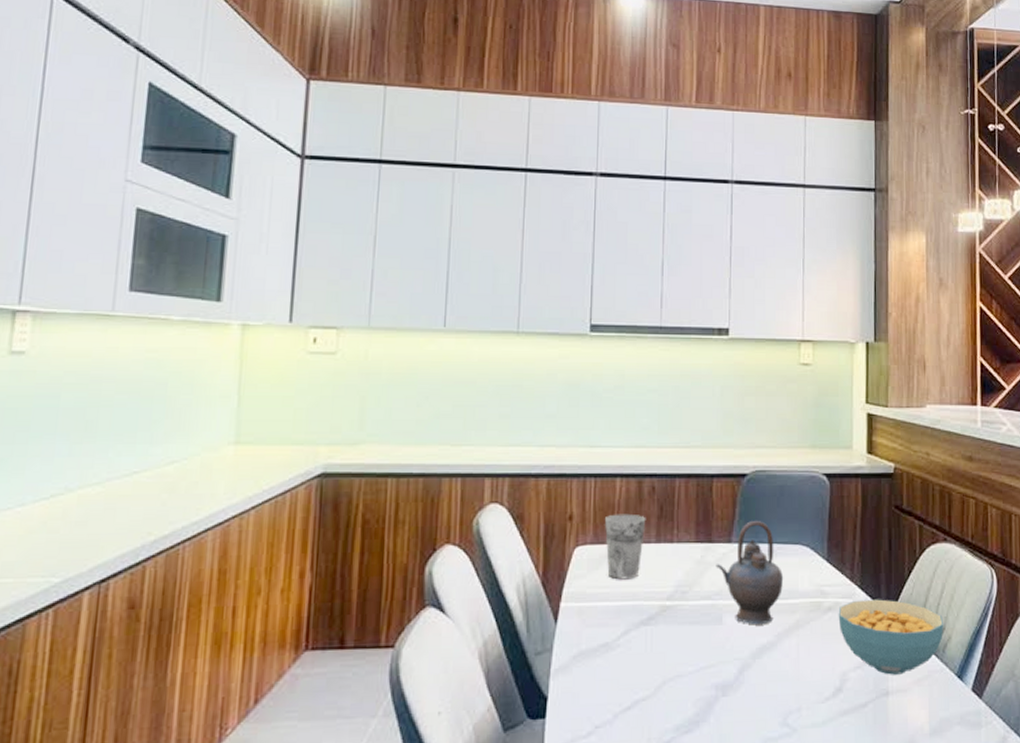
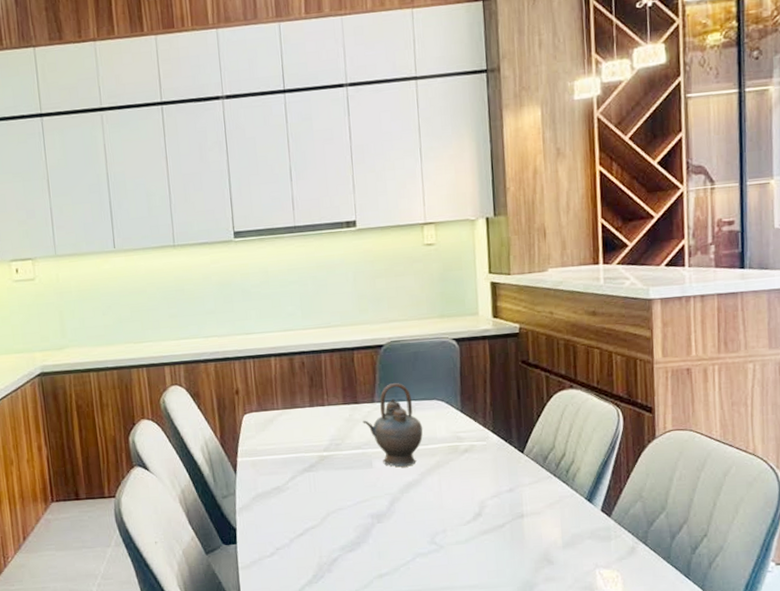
cup: present [605,513,646,580] -> none [265,385,300,438]
cereal bowl: present [838,599,944,675] -> none [474,440,573,501]

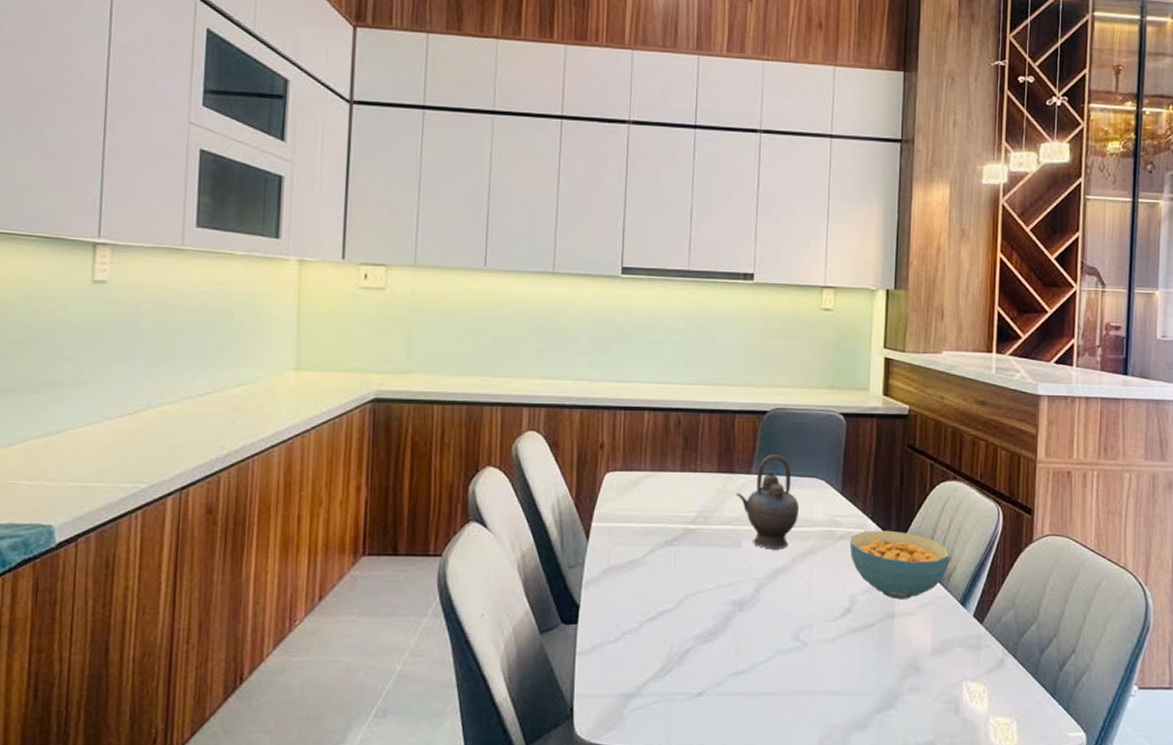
cereal bowl: none [474,440,573,501] -> present [850,530,950,599]

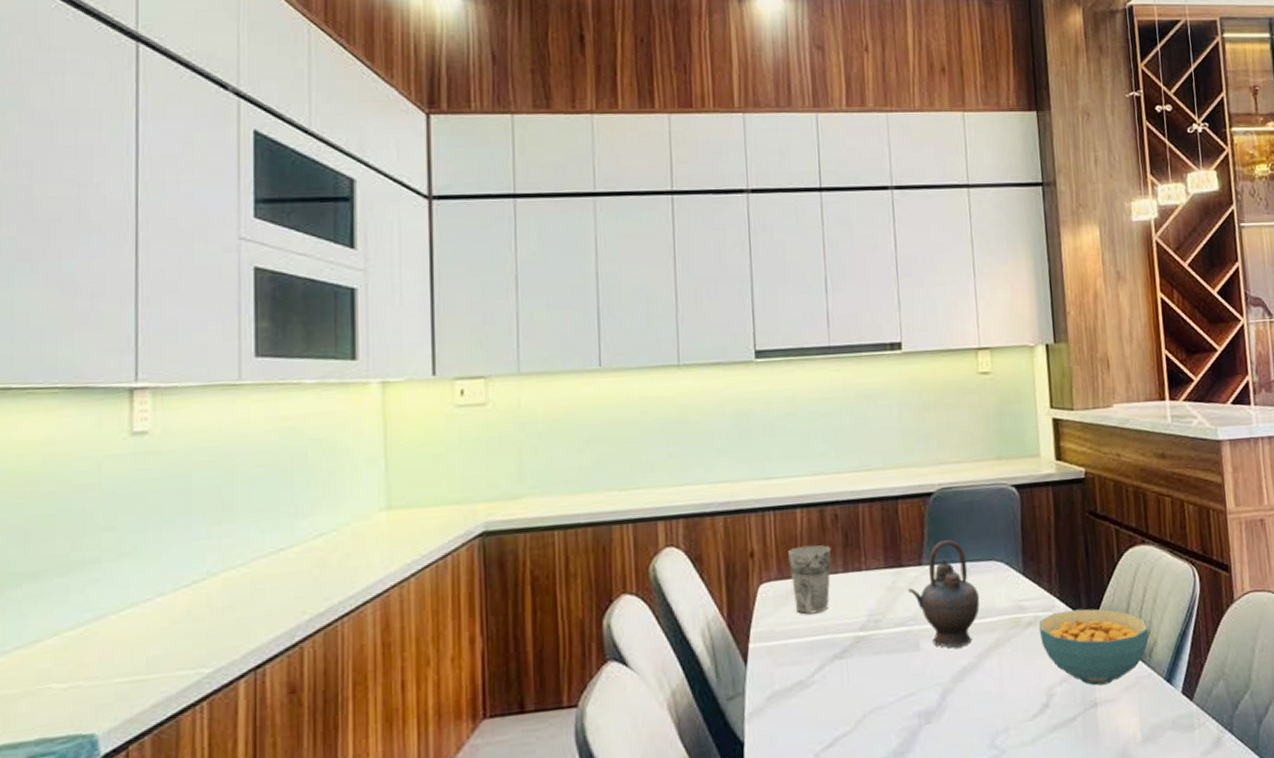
cup: none [633,444,672,504] -> present [788,545,832,615]

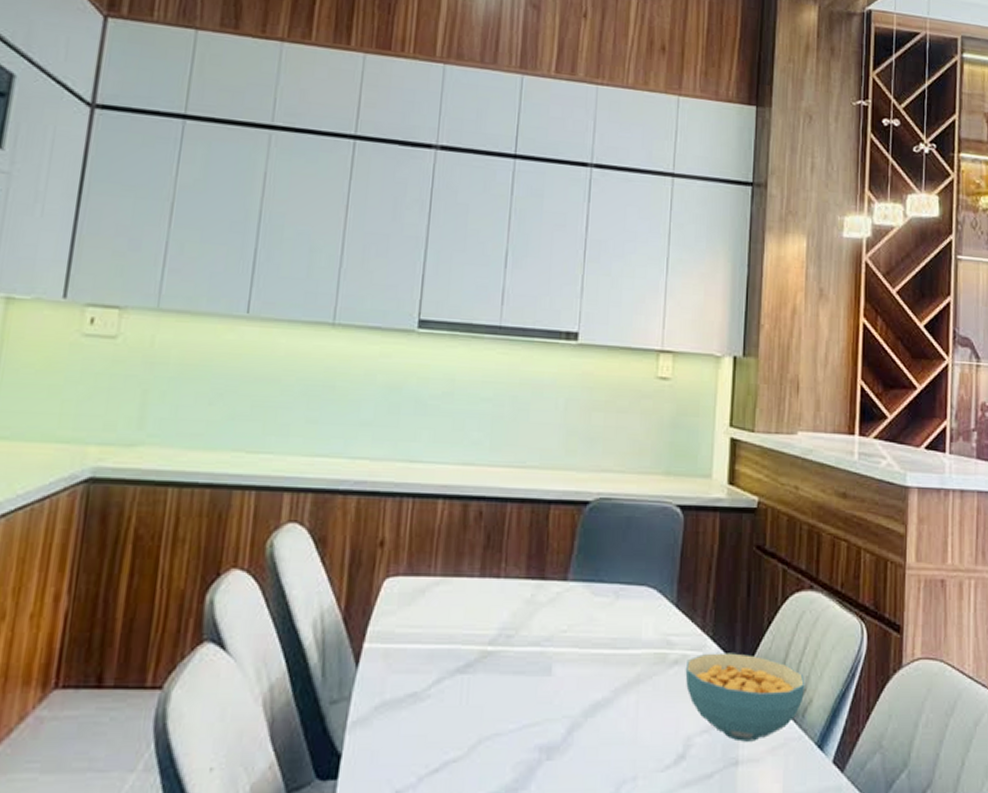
cup: present [788,545,832,615] -> none [421,541,470,619]
teapot: present [908,540,980,648] -> none [547,556,626,678]

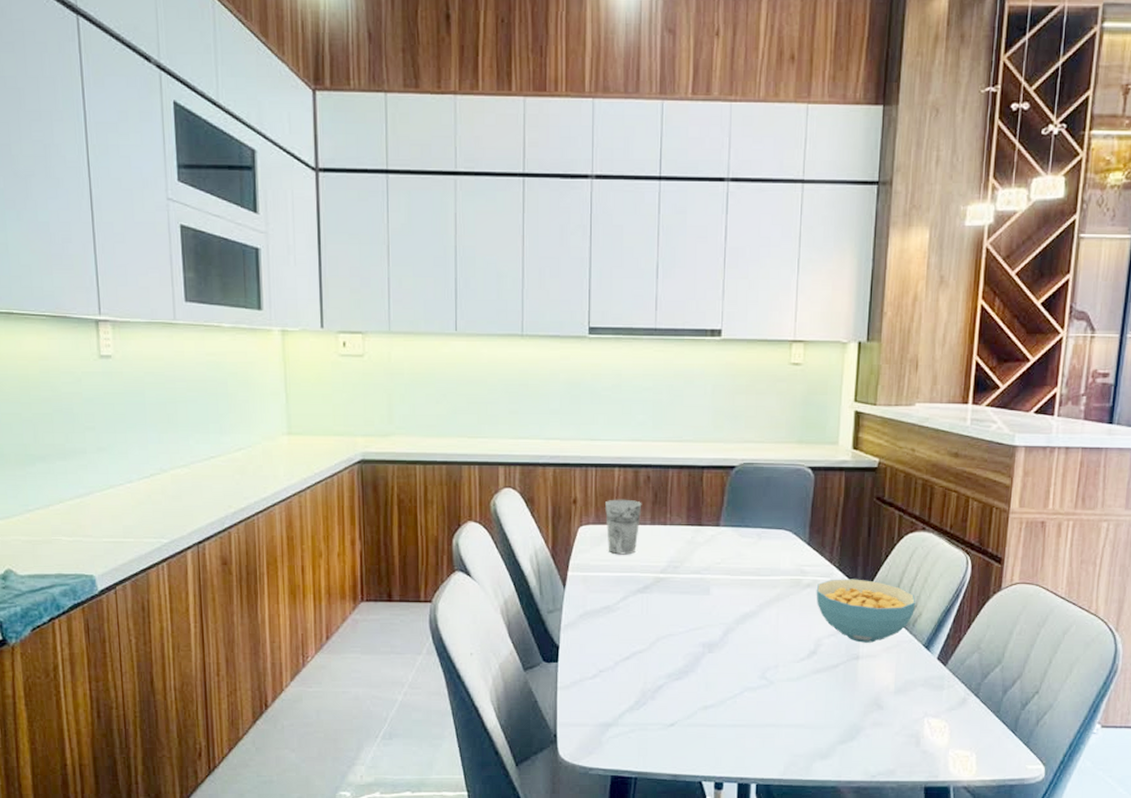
cup: none [421,541,470,619] -> present [605,499,642,555]

